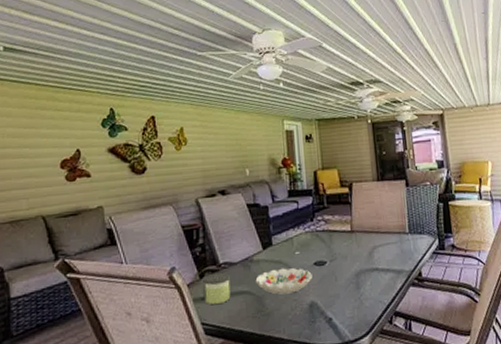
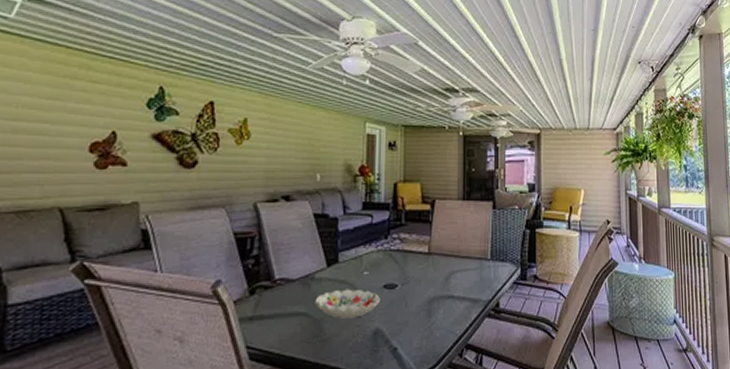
candle: present [201,272,231,305] -> none [251,289,287,327]

